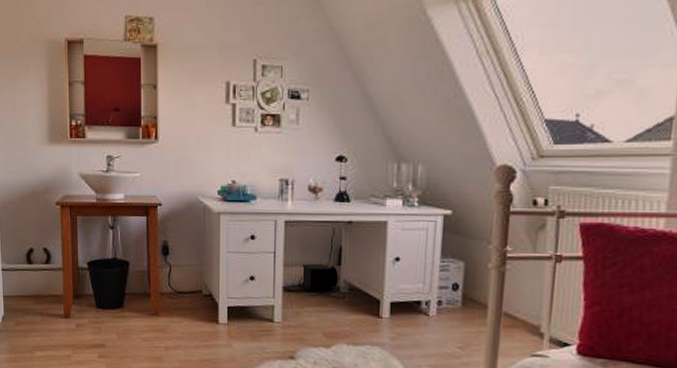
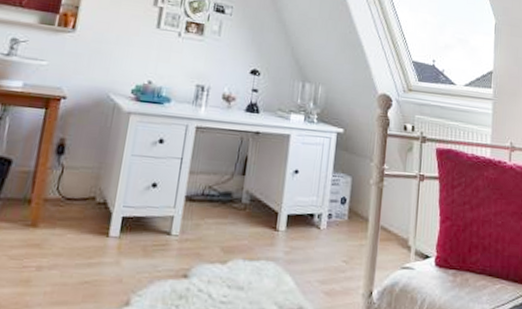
speaker: present [302,263,339,293] -> none [205,172,242,203]

